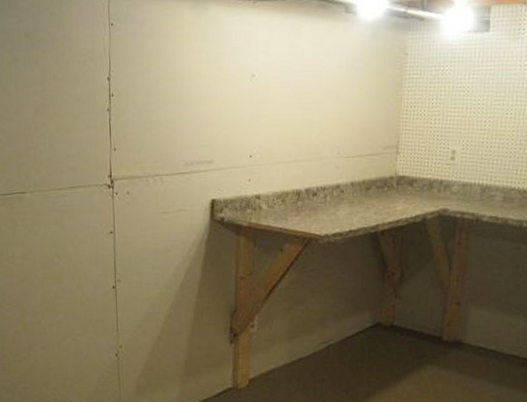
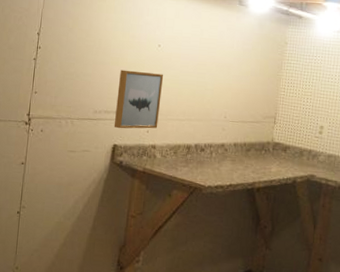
wall art: none [209,110,262,181] -> present [113,70,164,129]

